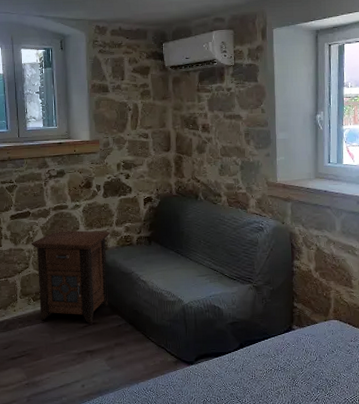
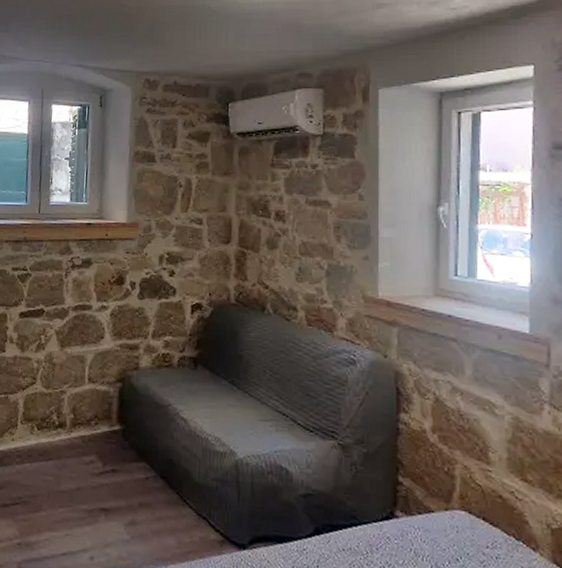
nightstand: present [31,230,111,323] -> none [41,337,145,470]

